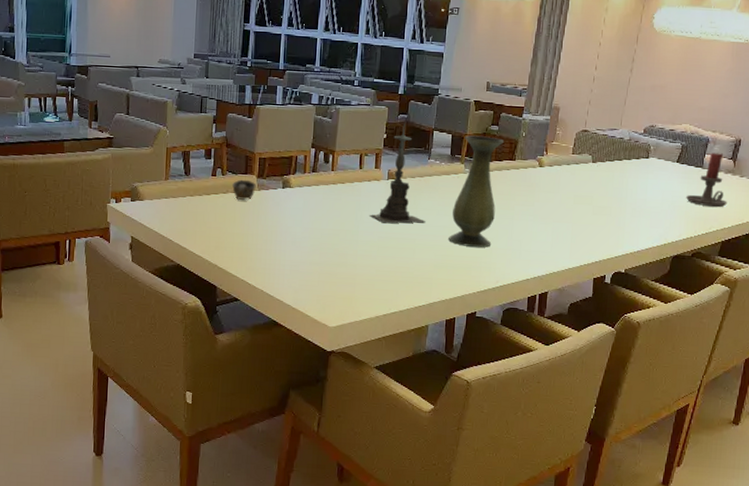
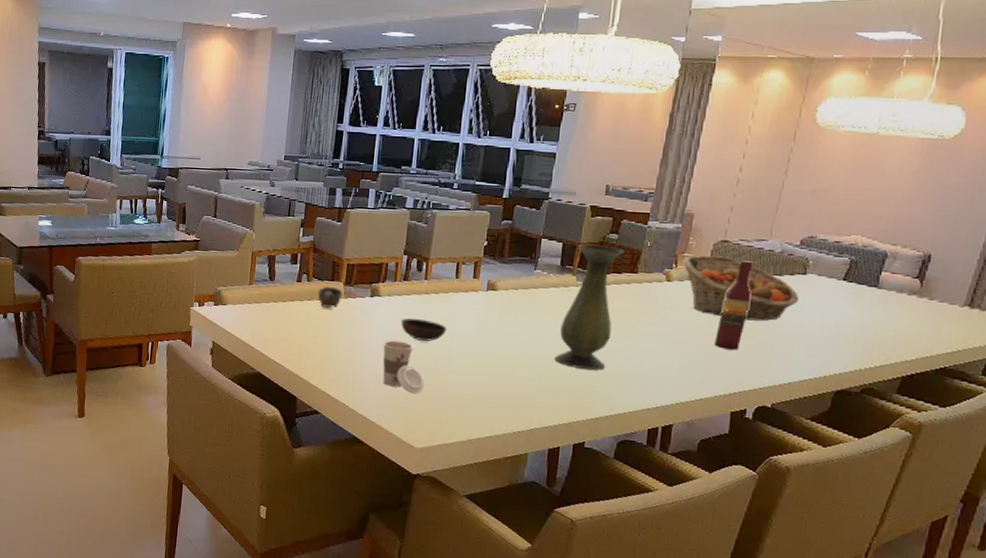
cup: none [295,228,335,278] -> present [383,340,425,395]
bowl: none [311,207,354,228] -> present [400,318,447,342]
candle holder: present [369,123,426,224] -> none [465,230,529,340]
fruit basket: none [551,143,644,199] -> present [682,255,799,321]
wine bottle: none [579,147,608,225] -> present [715,260,753,350]
candle holder: present [686,153,728,208] -> none [854,270,911,336]

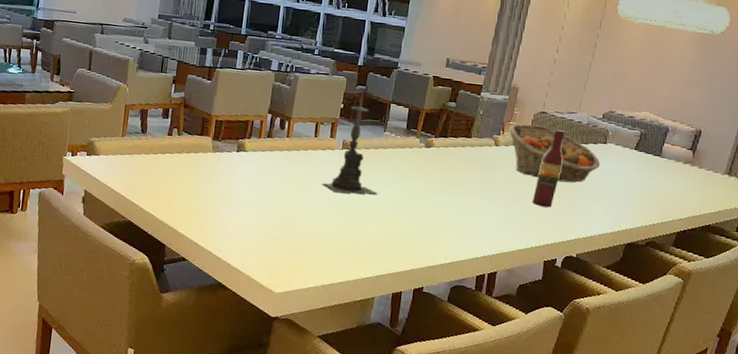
cup: present [317,286,343,308] -> none [187,140,211,161]
cup: present [383,340,425,395] -> none [246,192,285,243]
bowl: present [400,318,447,342] -> none [264,172,306,195]
candle holder: none [465,230,529,340] -> present [322,94,378,195]
vase: present [555,244,625,370] -> none [399,110,462,223]

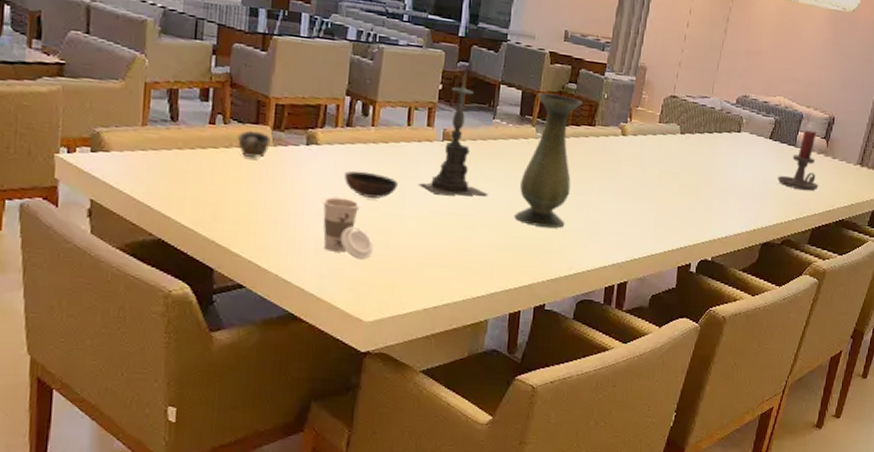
cup: none [187,140,211,161] -> present [237,130,271,158]
cup: none [246,192,285,243] -> present [322,197,374,260]
bowl: none [264,172,306,195] -> present [344,171,399,199]
vase: none [399,110,462,223] -> present [515,92,584,228]
fruit basket: present [508,123,600,183] -> none [636,109,735,177]
wine bottle: present [532,130,565,208] -> none [664,117,698,206]
candle holder: none [642,142,685,198] -> present [777,130,819,191]

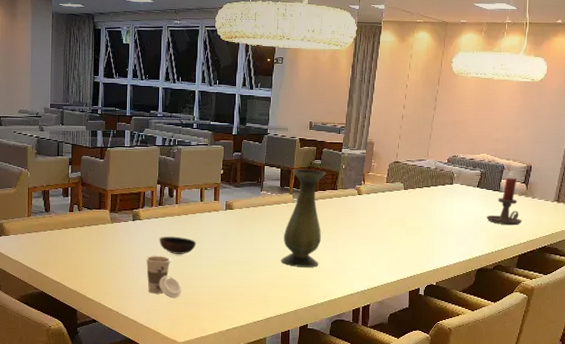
cup: present [237,130,271,158] -> none [88,214,109,232]
candle holder: present [419,73,488,196] -> none [211,160,260,249]

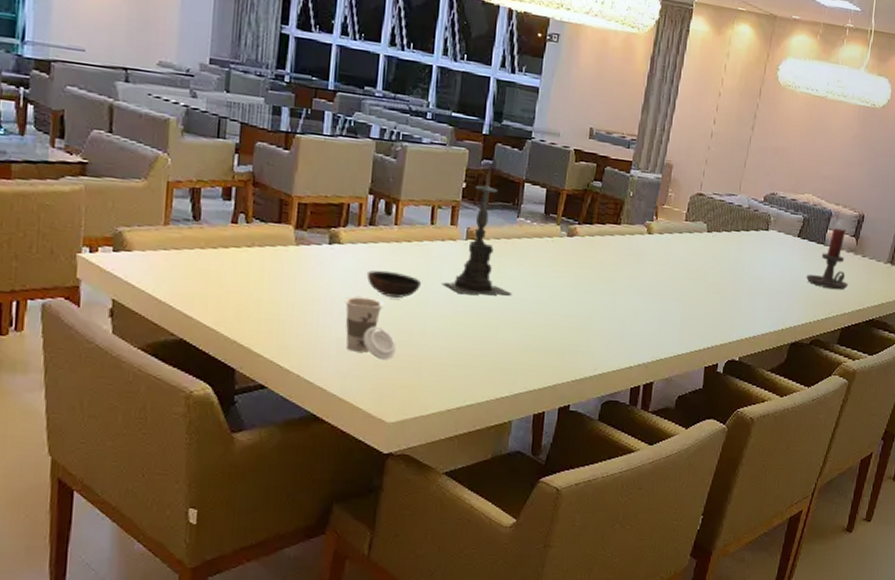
candle holder: none [211,160,260,249] -> present [442,171,512,295]
vase: present [281,169,327,267] -> none [539,191,609,328]

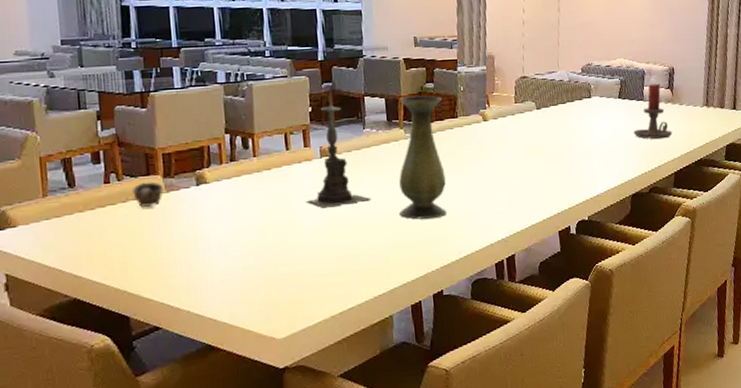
cup: none [260,229,294,257] -> present [132,181,164,207]
cup: present [345,296,397,360] -> none [220,227,275,282]
bowl: present [366,270,422,298] -> none [235,199,288,223]
vase: none [539,191,609,328] -> present [399,95,447,220]

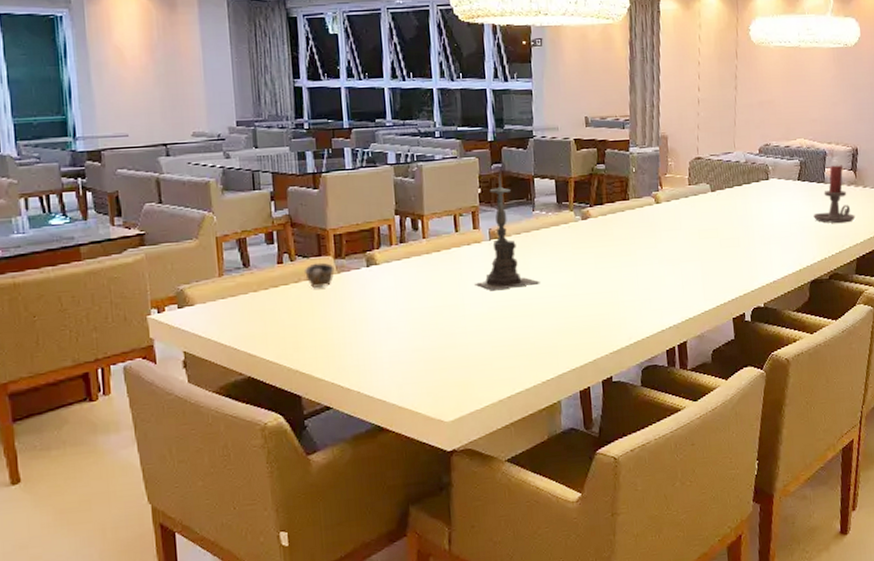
vase: present [399,95,447,220] -> none [568,177,618,304]

